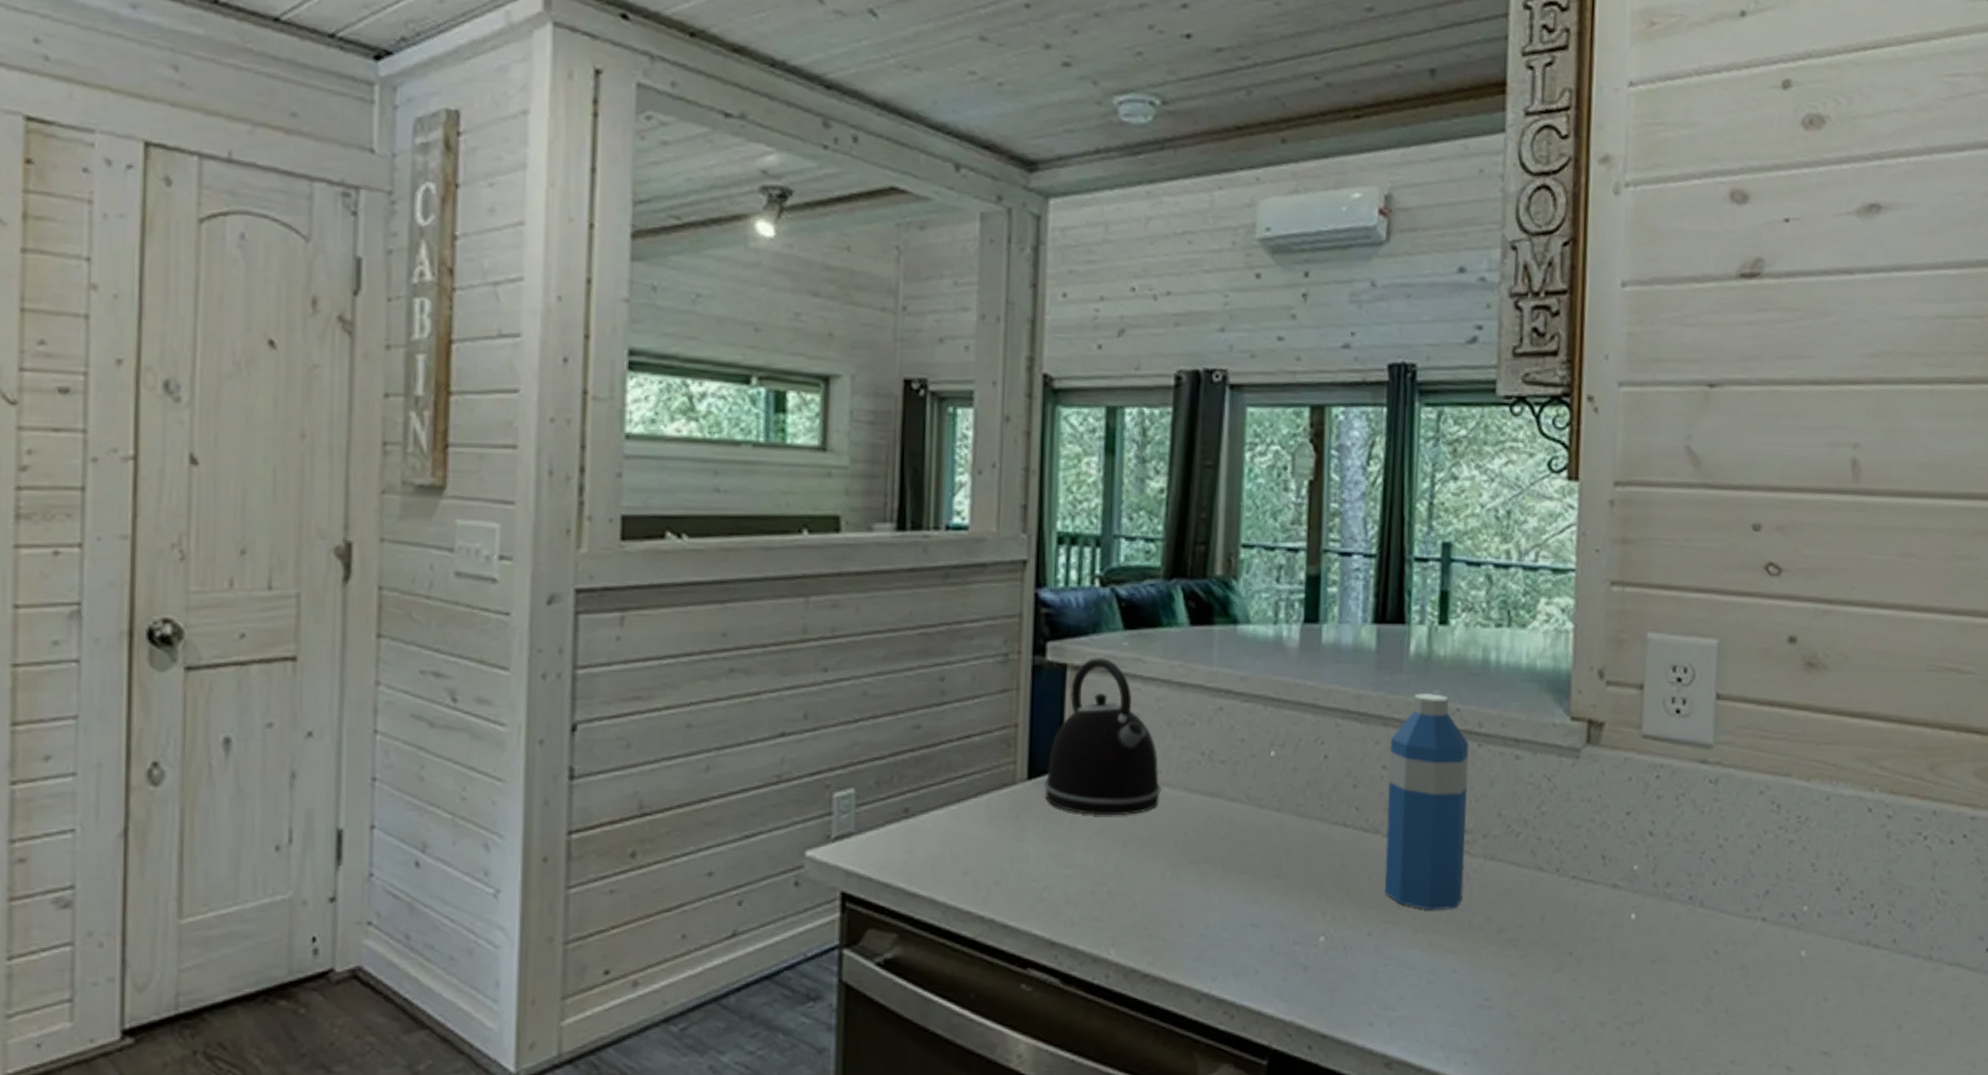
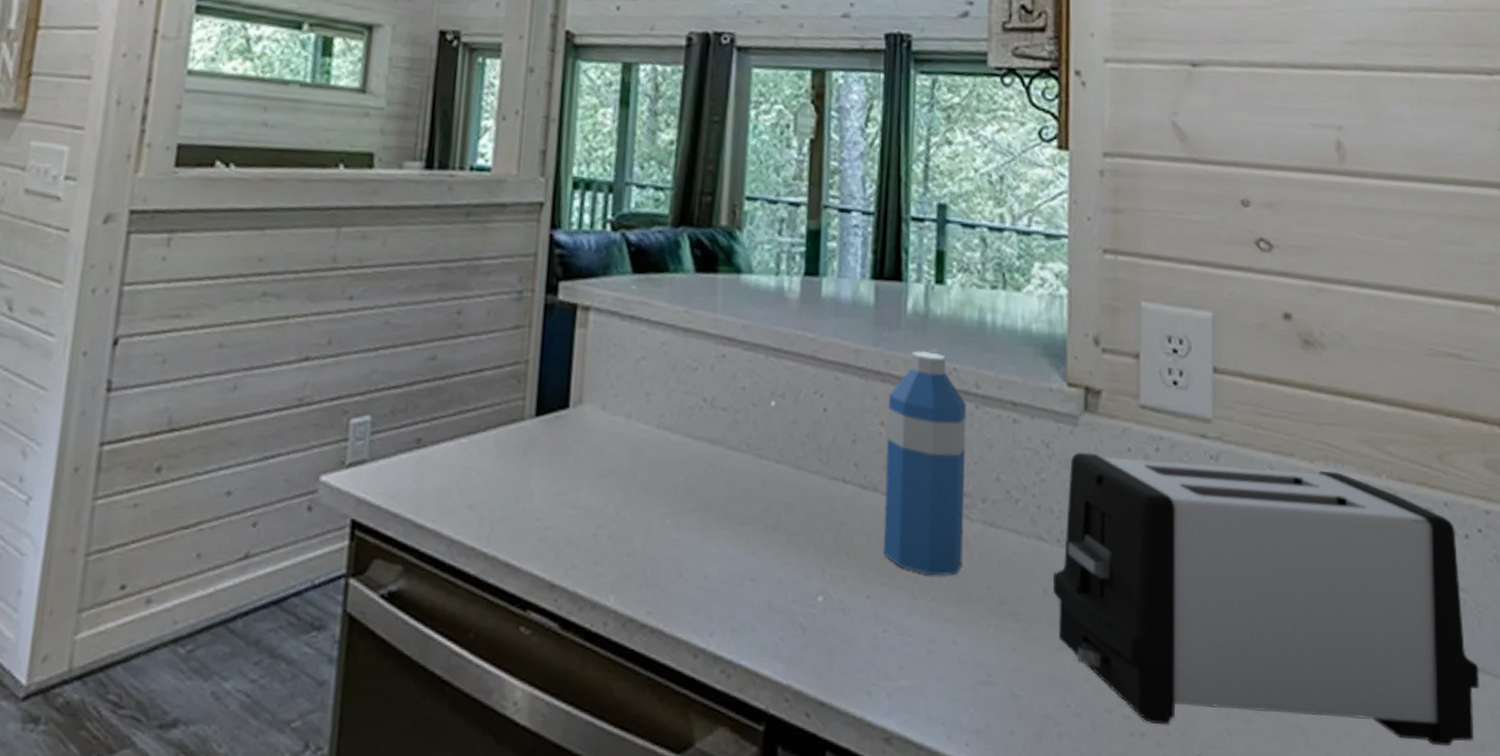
kettle: present [1043,658,1163,816] -> none [550,299,665,459]
toaster: none [1550,784,1954,1035] -> present [1052,452,1479,747]

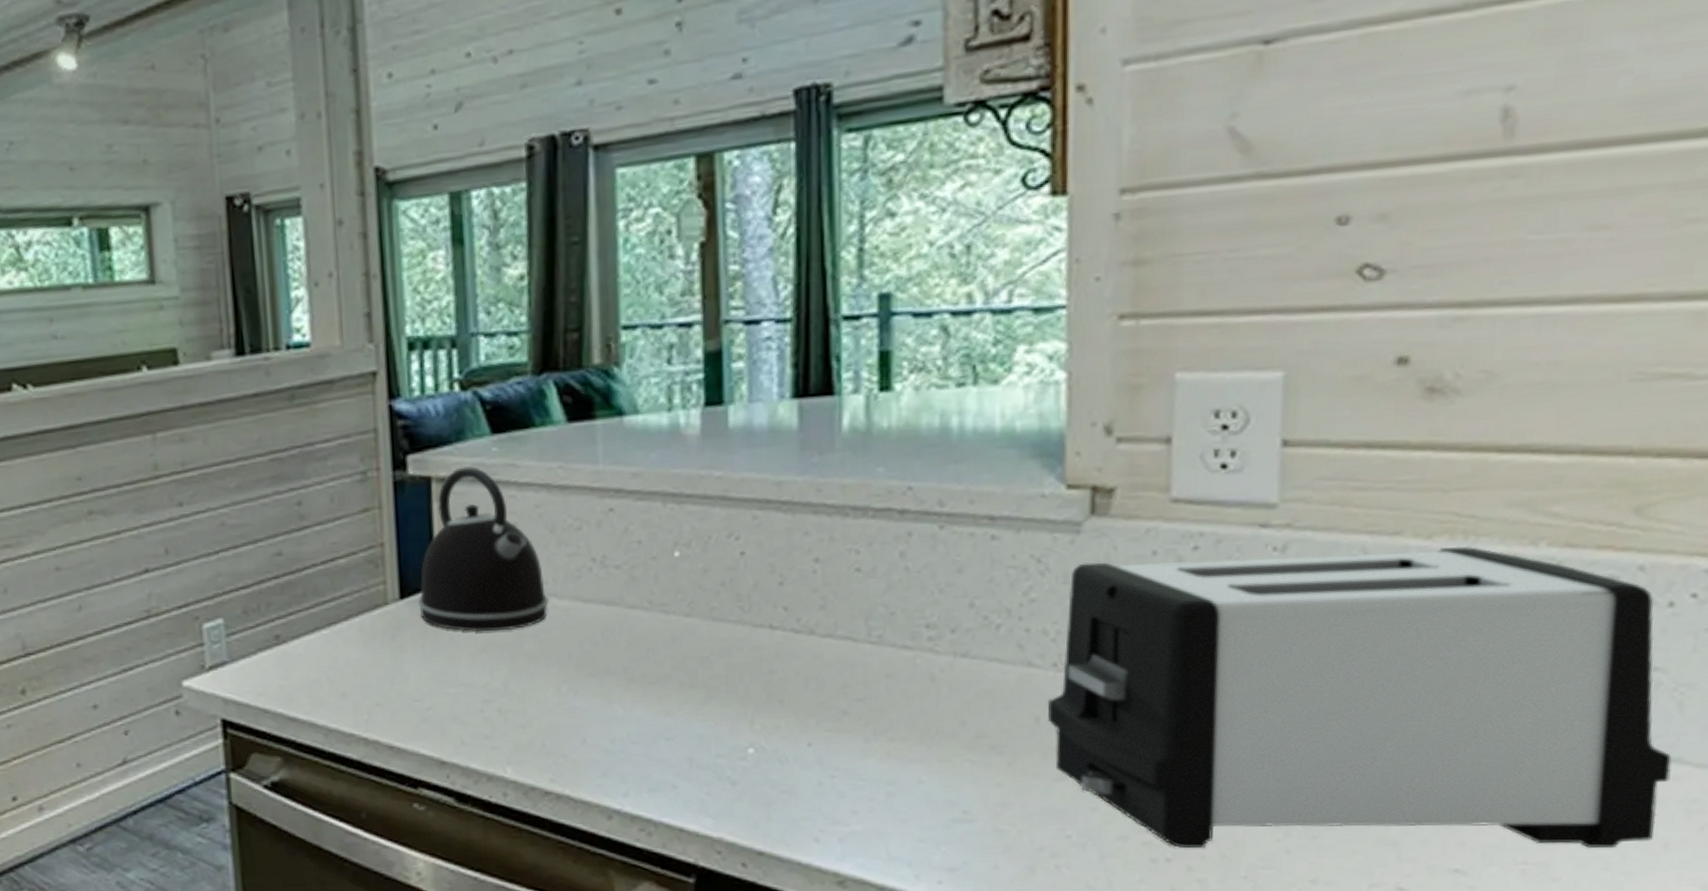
kettle: none [550,299,665,459] -> present [417,466,550,632]
water bottle: present [883,350,967,576] -> none [822,471,929,716]

